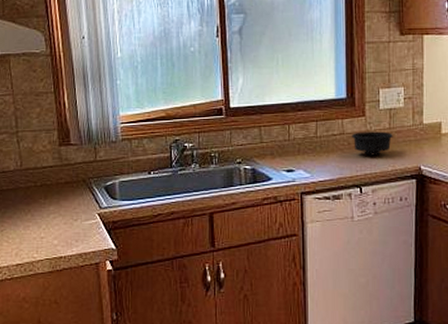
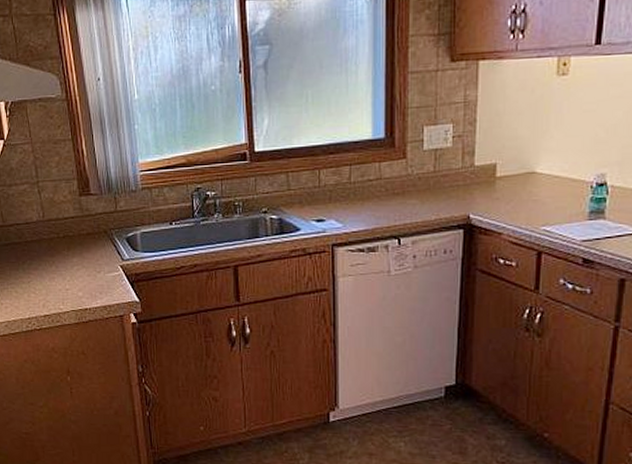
bowl: present [351,131,393,156] -> none [389,175,438,203]

